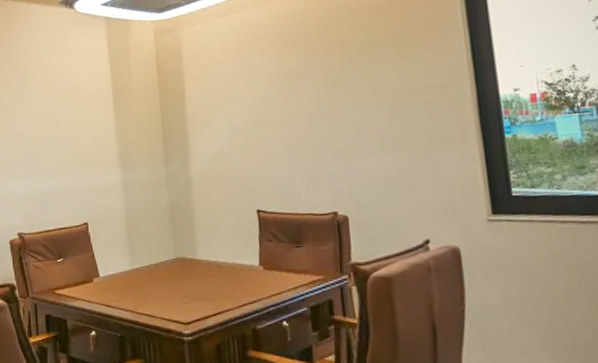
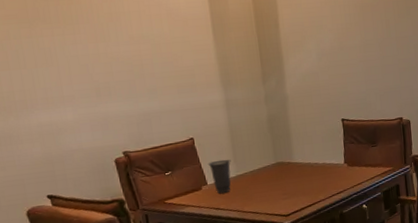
cup: none [100,249,126,289] -> present [207,159,231,194]

